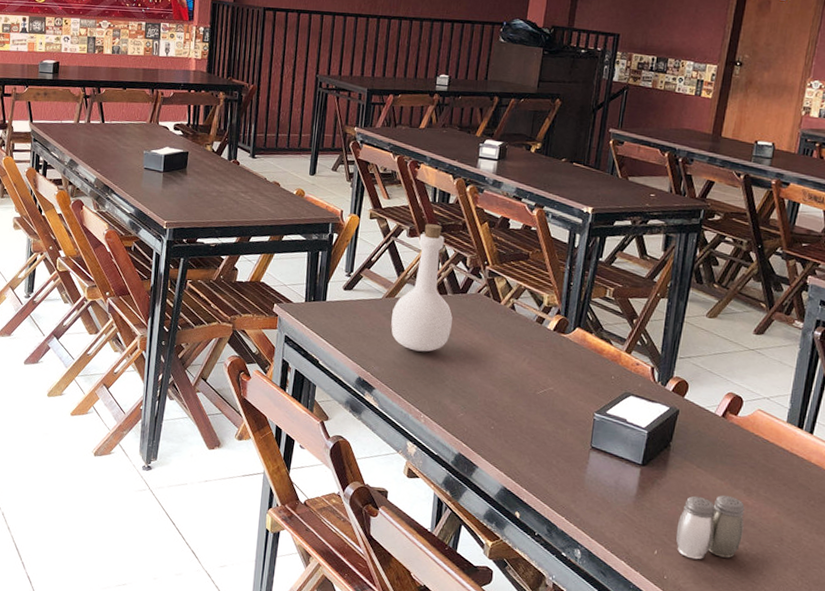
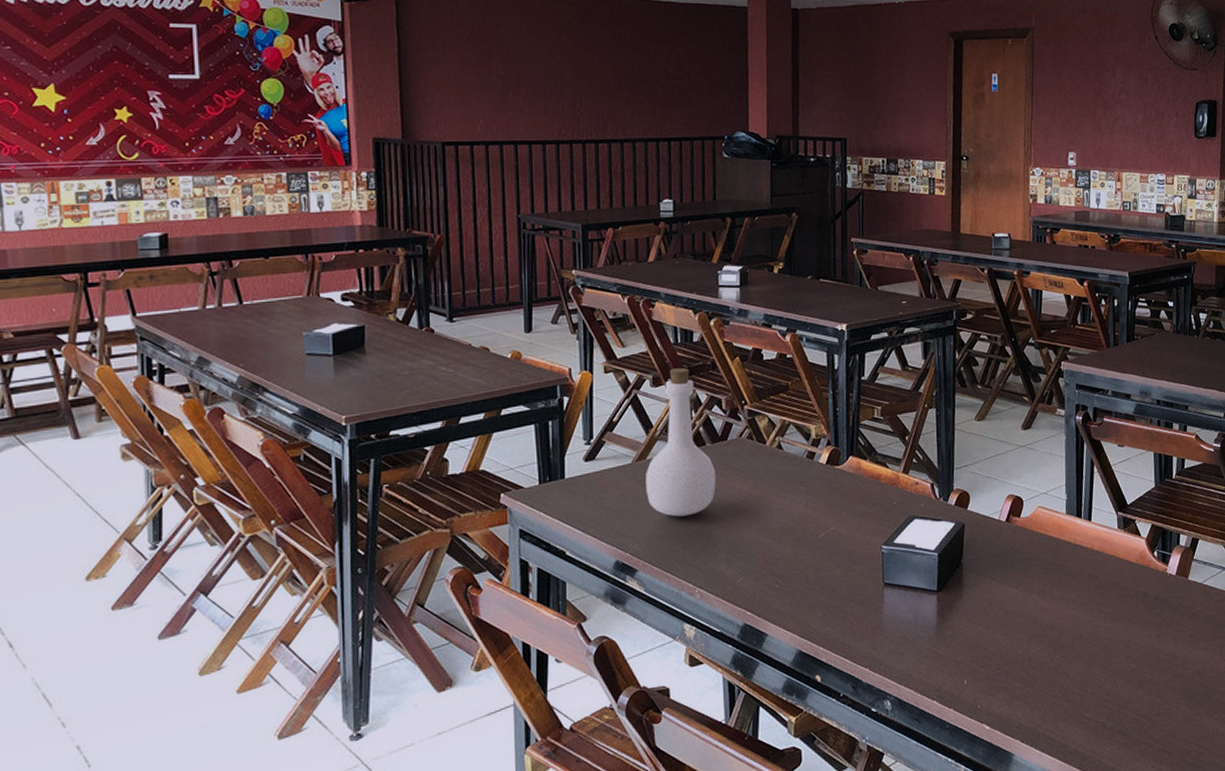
salt and pepper shaker: present [675,495,745,560] -> none [981,602,1045,680]

